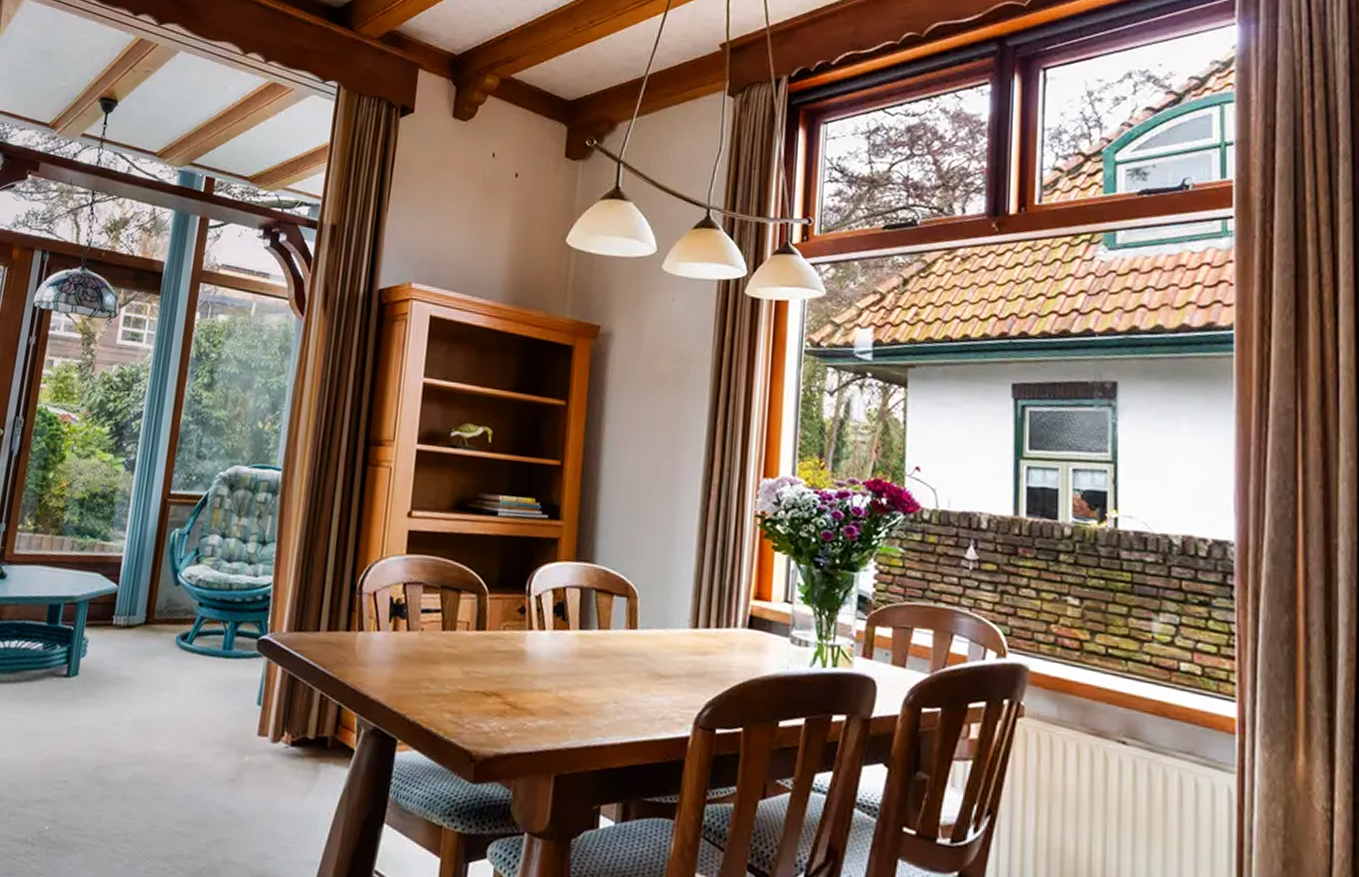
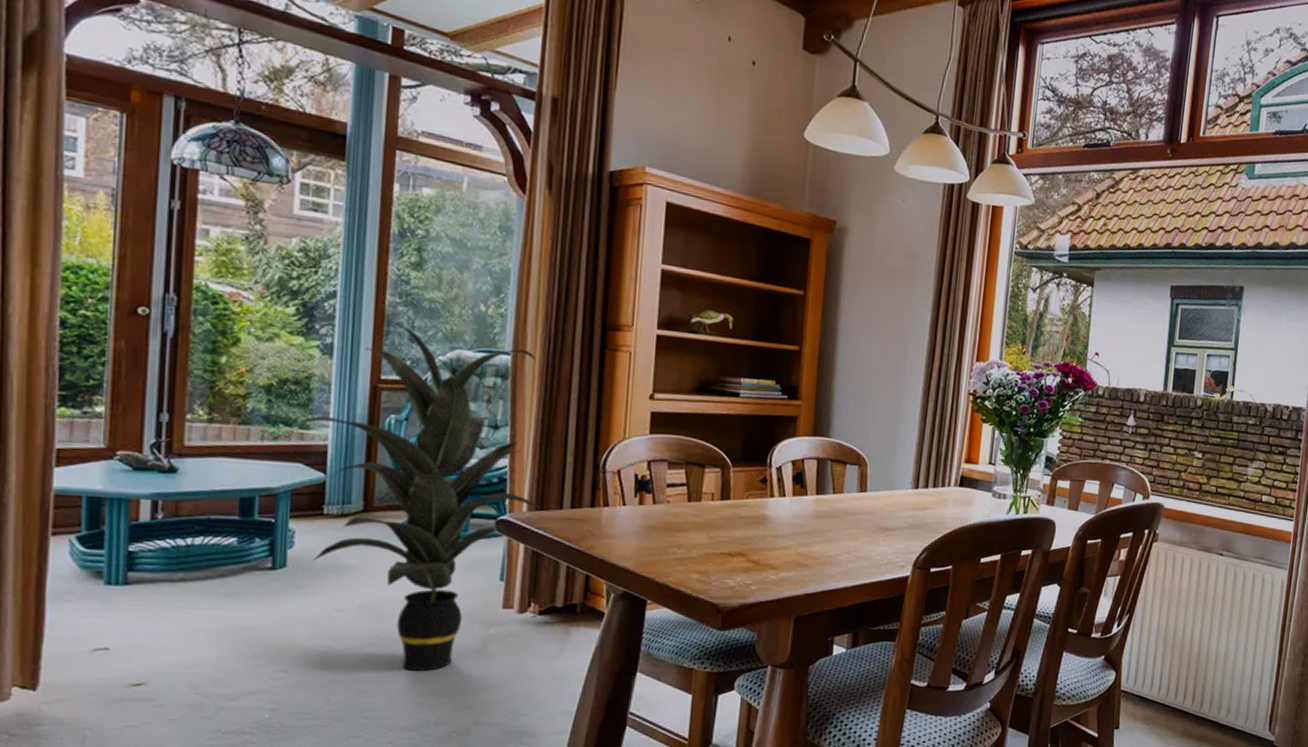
indoor plant: none [99,438,305,797] -> present [295,321,542,671]

